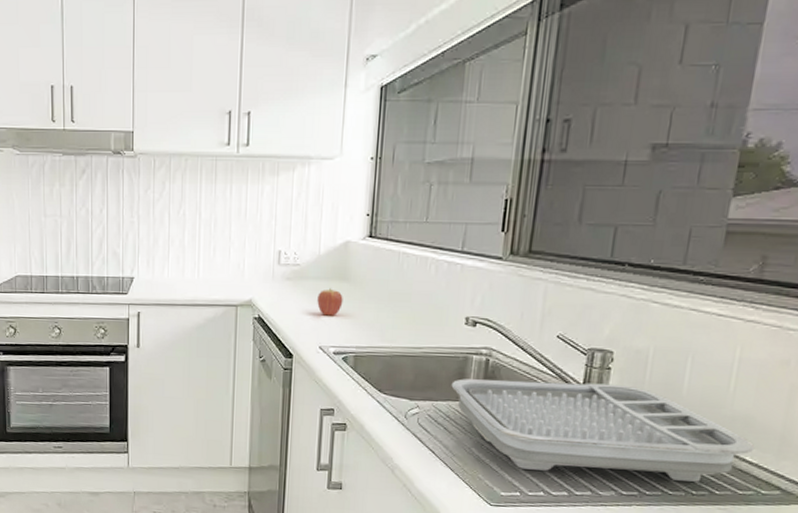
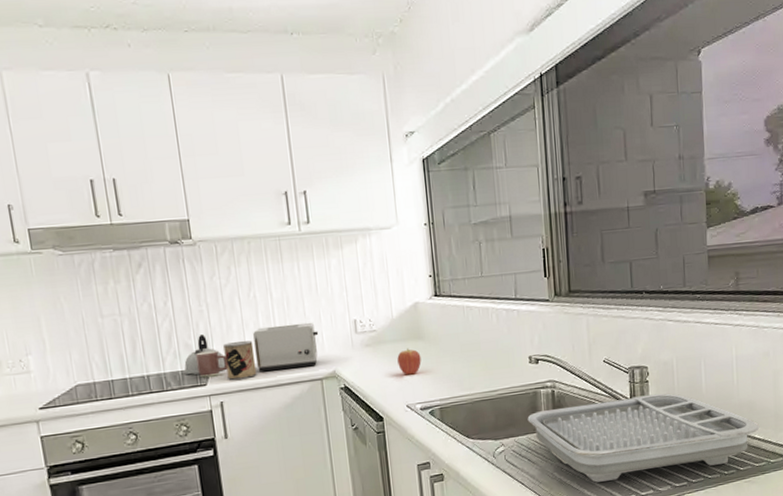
kettle: none [109,245,148,282] -> present [184,335,226,375]
mug: none [121,261,149,287] -> present [195,350,228,378]
tin can: none [148,256,176,293] -> present [223,340,257,380]
toaster: none [177,245,241,292] -> present [253,322,319,372]

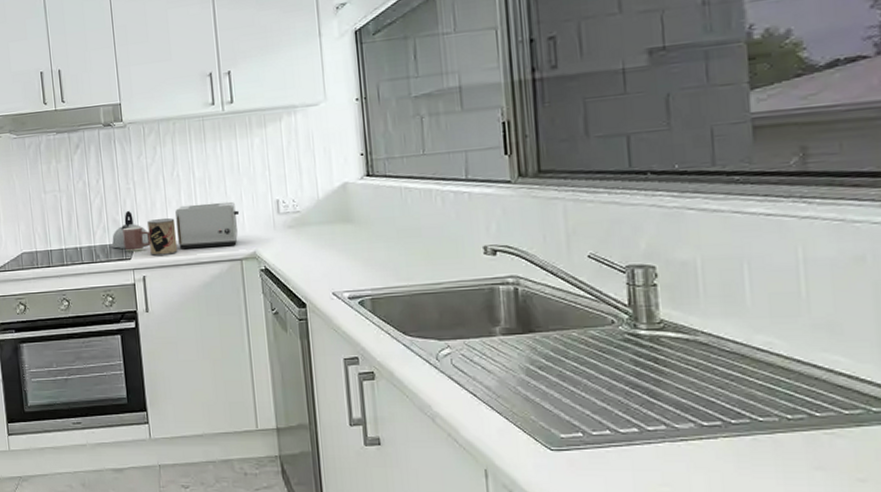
fruit: present [397,347,421,375] -> none [323,231,350,260]
dish rack: present [527,393,760,483] -> none [481,301,850,406]

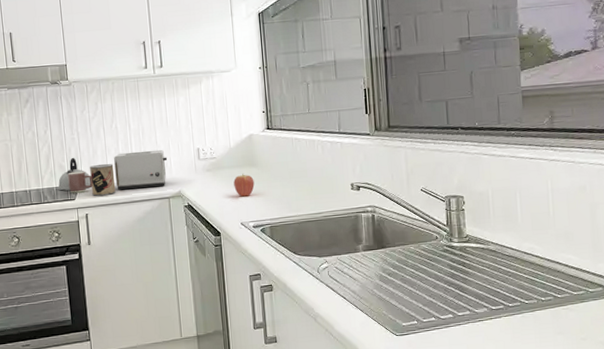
fruit: none [323,231,350,260] -> present [233,173,255,197]

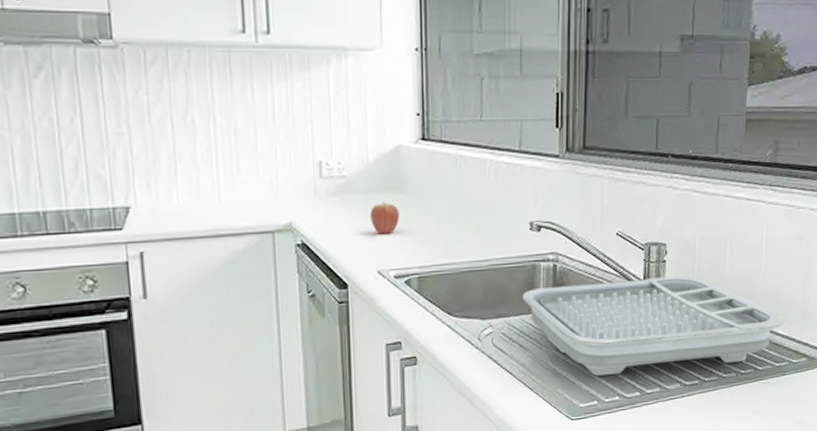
kettle: present [58,158,91,191] -> none [93,165,150,215]
mug: present [67,171,93,193] -> none [109,185,152,220]
tin can: present [90,164,116,196] -> none [148,177,190,225]
toaster: present [114,149,168,190] -> none [188,159,273,218]
dish rack: none [349,221,577,301] -> present [522,276,785,376]

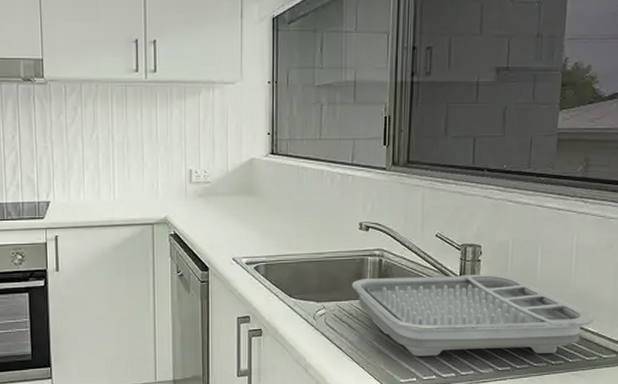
fruit: present [370,200,400,235] -> none [228,202,251,229]

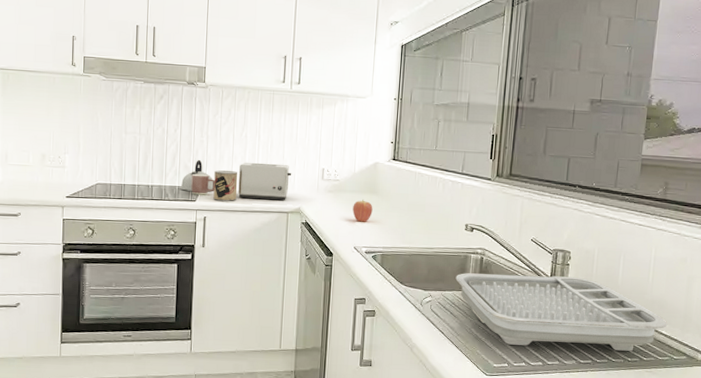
kettle: none [24,170,64,207] -> present [180,160,214,191]
mug: none [36,186,65,211] -> present [190,173,215,195]
tin can: none [63,180,92,216] -> present [213,170,238,201]
toaster: none [92,168,155,211] -> present [238,162,292,201]
fruit: none [228,202,251,229] -> present [352,199,373,222]

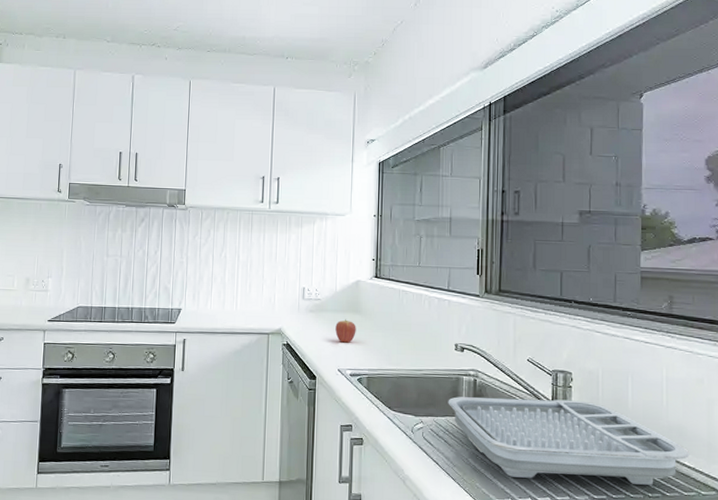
kettle: present [180,160,214,191] -> none [160,281,194,313]
mug: present [190,173,215,195] -> none [170,295,195,317]
tin can: present [213,170,238,201] -> none [193,291,218,323]
toaster: present [238,162,292,201] -> none [218,282,272,322]

